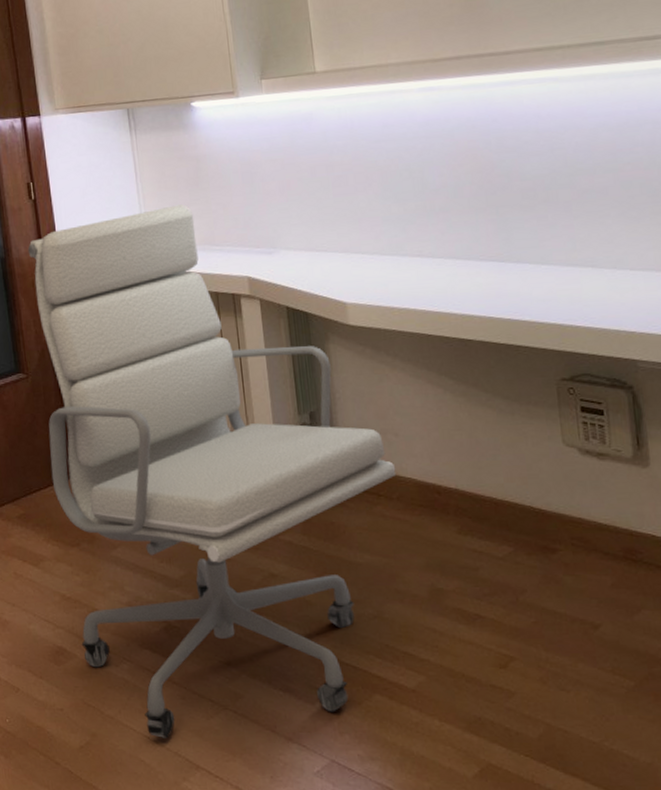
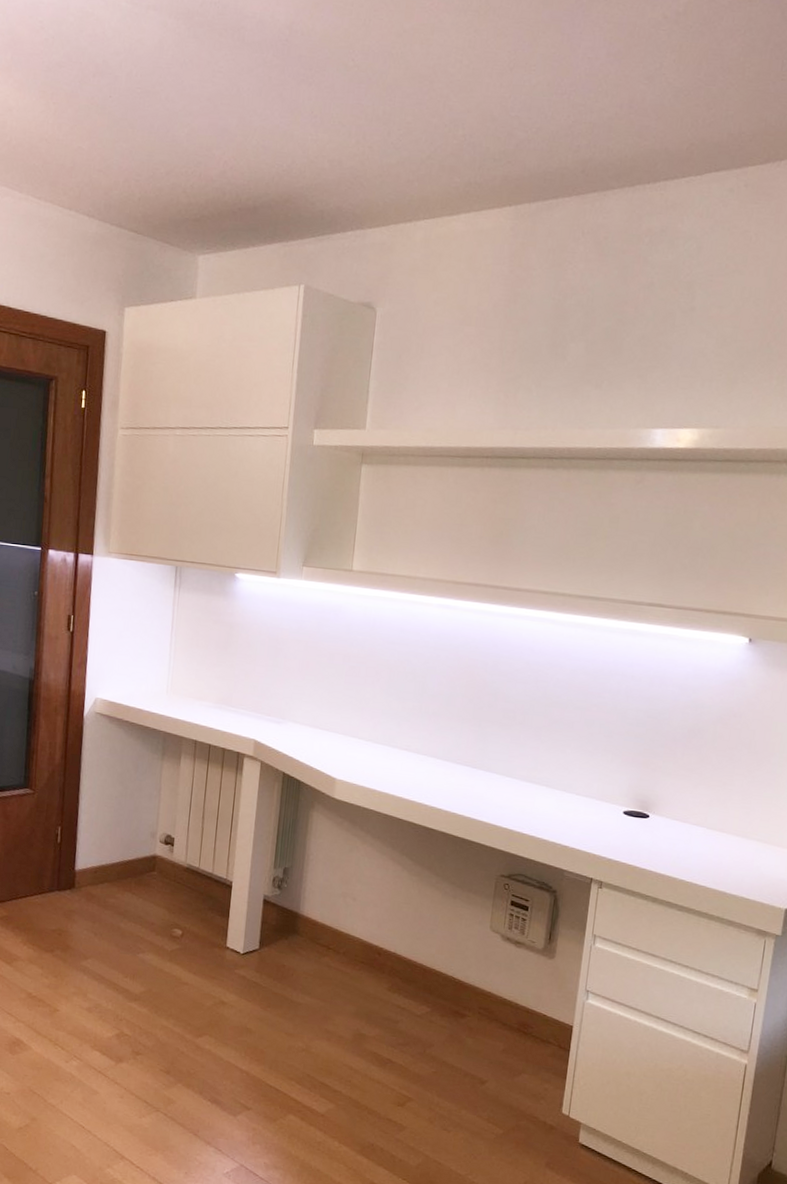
office chair: present [27,204,397,738] -> none [38,663,348,1130]

